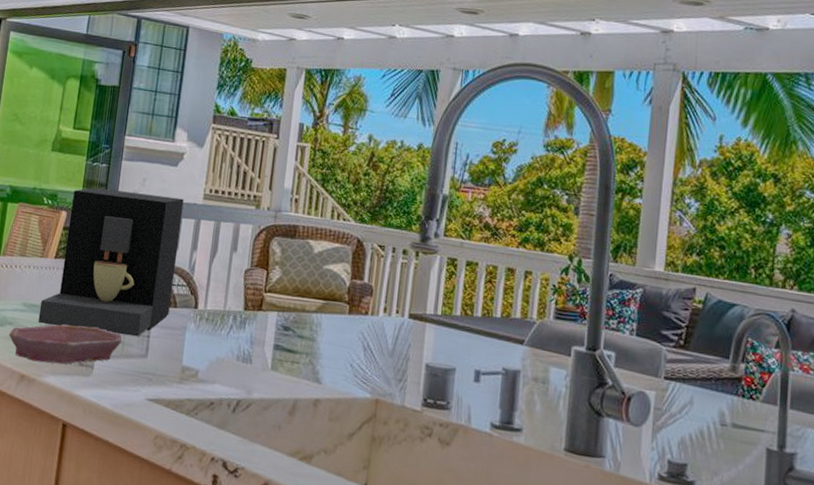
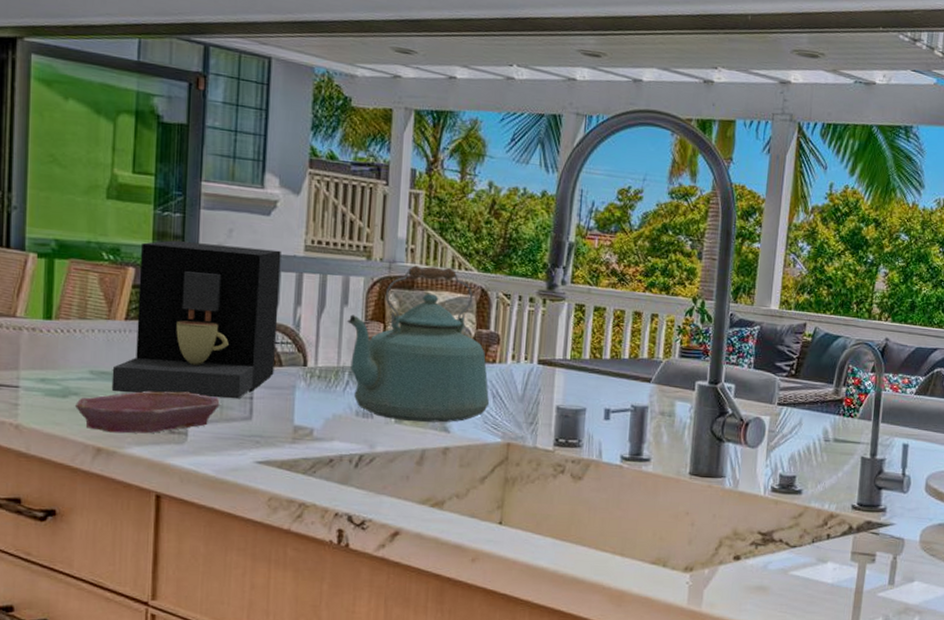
kettle: none [234,215,361,373] -> present [346,265,490,423]

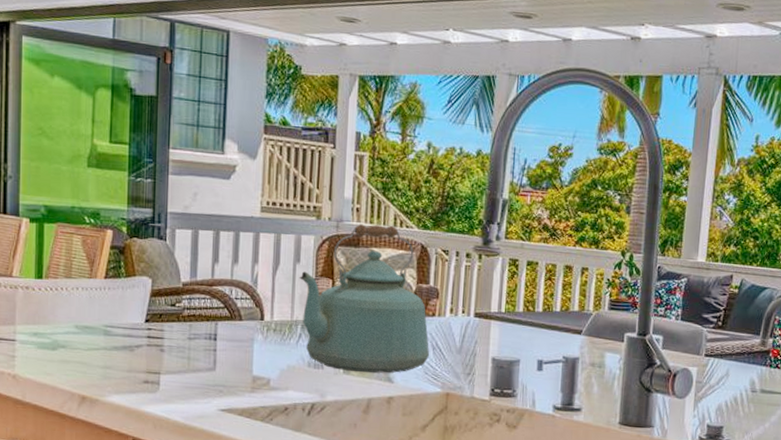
bowl: present [75,390,220,434] -> none [63,343,188,383]
coffee maker: present [111,240,281,400] -> none [94,204,240,352]

